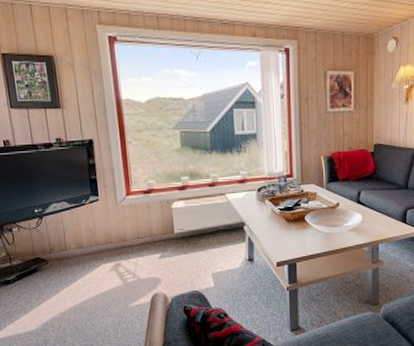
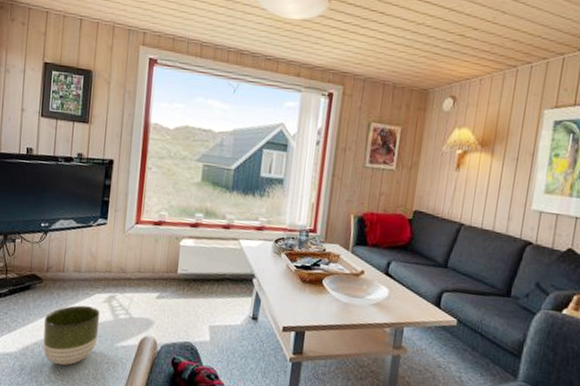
planter: none [57,277,112,333] -> present [43,305,100,366]

